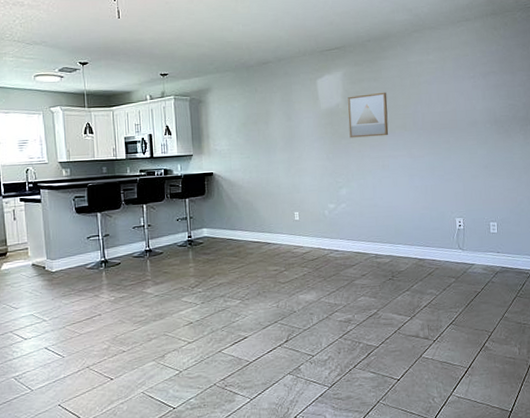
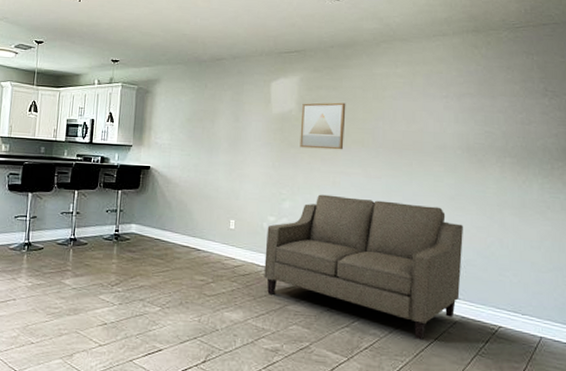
sofa: none [329,176,499,292] -> present [264,194,463,340]

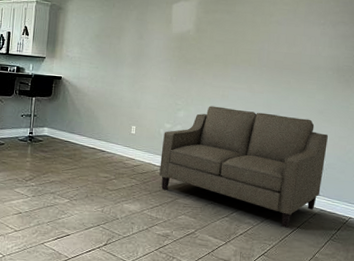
wall art: present [300,102,346,150] -> none [195,24,238,68]

